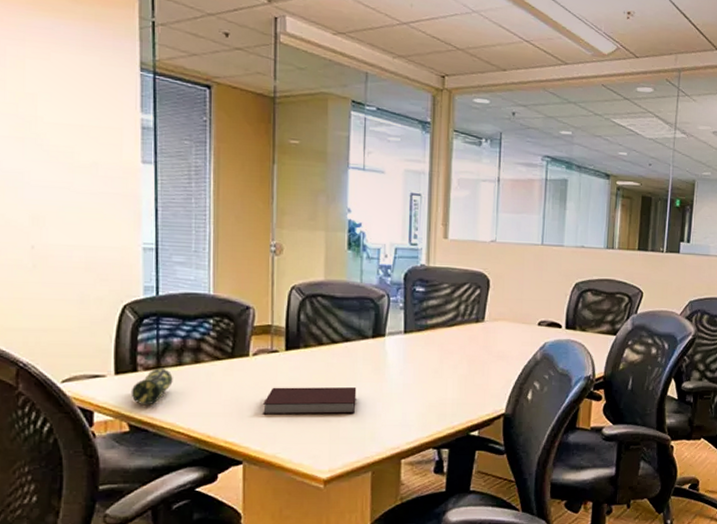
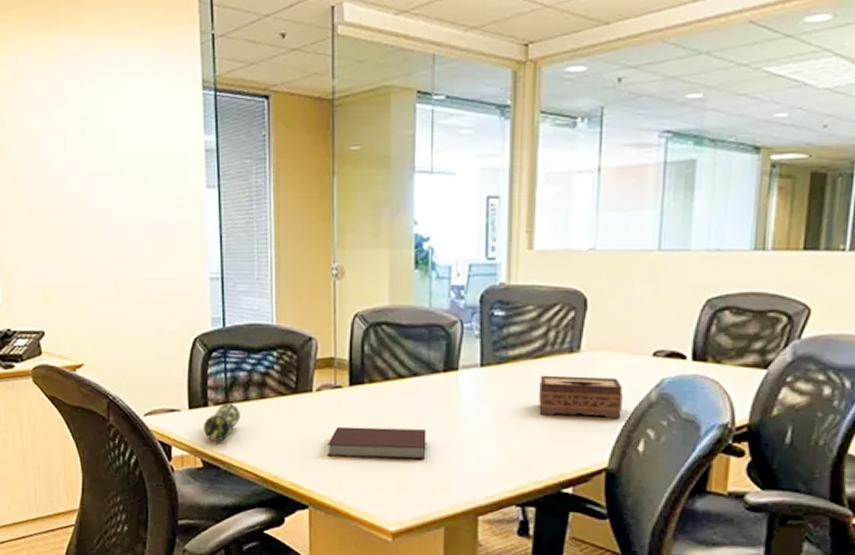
tissue box: none [452,340,516,374] -> present [539,375,623,418]

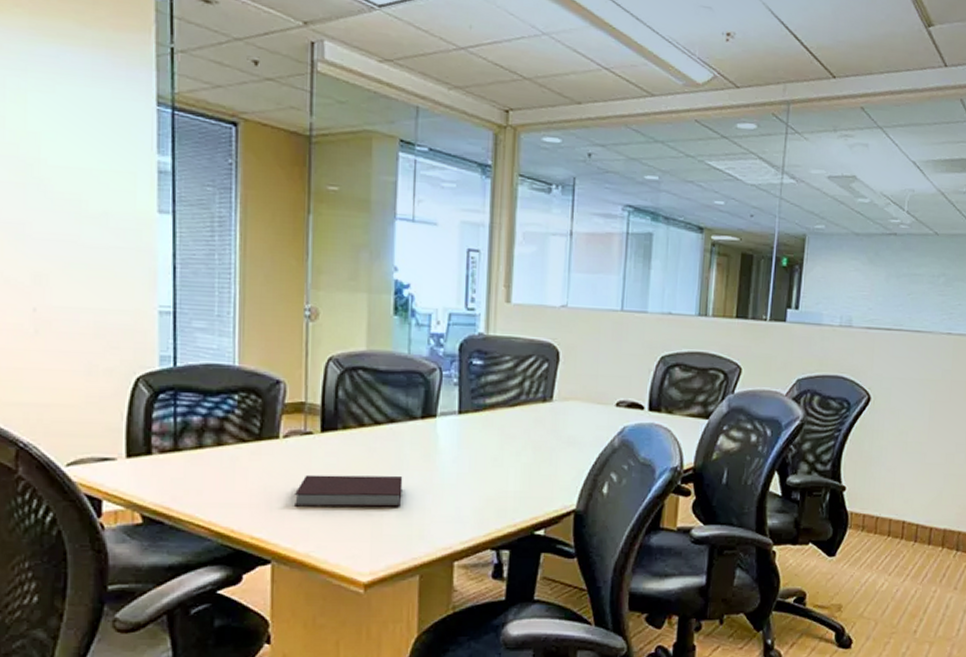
pencil case: present [203,403,240,442] -> none [144,450,192,494]
tissue box: present [539,375,623,418] -> none [514,422,590,463]

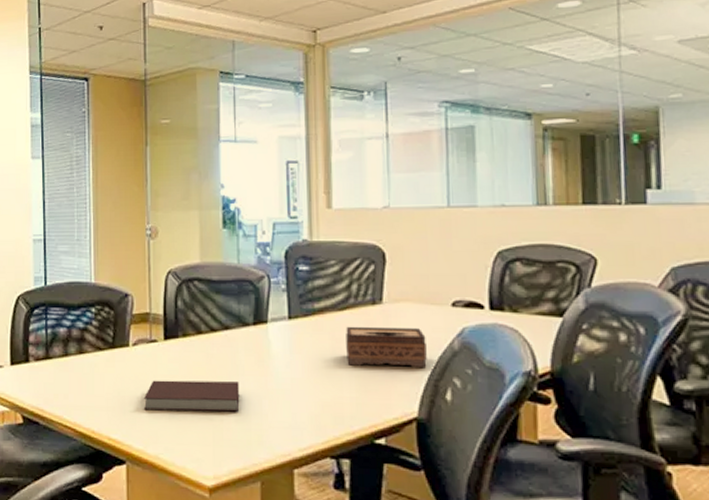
tissue box: none [514,422,590,463] -> present [346,326,427,367]

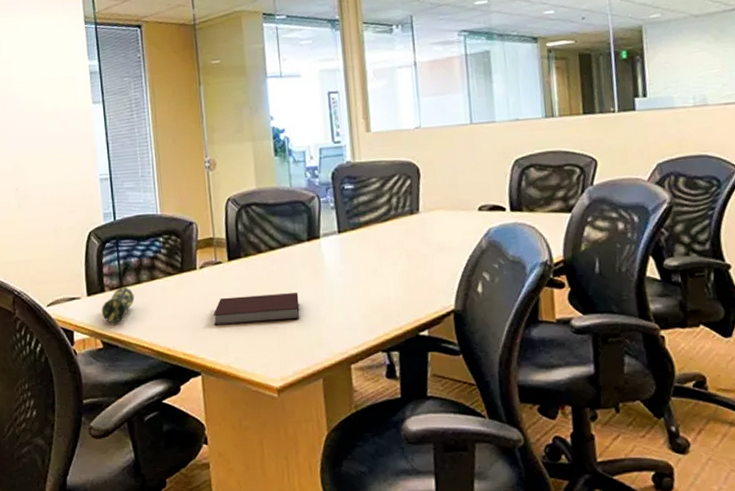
pencil case: none [24,358,60,397] -> present [101,287,134,323]
tissue box: present [346,326,427,367] -> none [389,232,460,270]

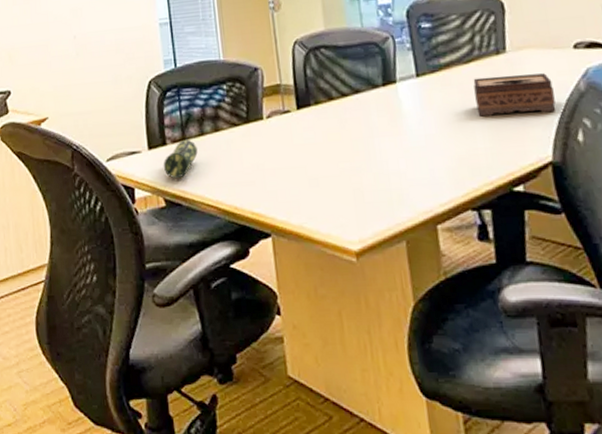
notebook: present [213,293,300,326] -> none [283,144,377,181]
tissue box: none [389,232,460,270] -> present [473,73,556,117]

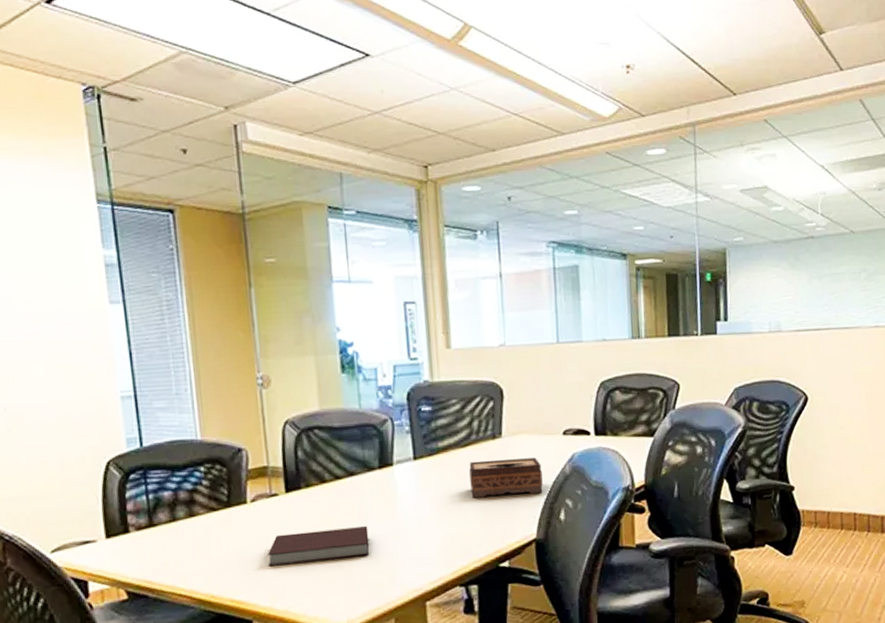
pencil case: present [163,139,198,179] -> none [124,525,168,569]
notebook: none [283,144,377,181] -> present [268,526,369,567]

